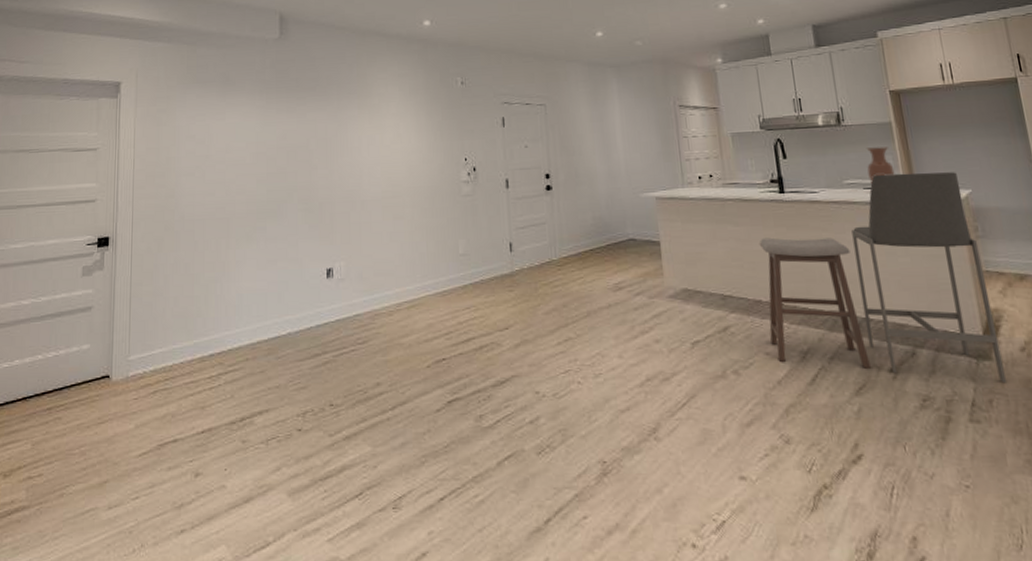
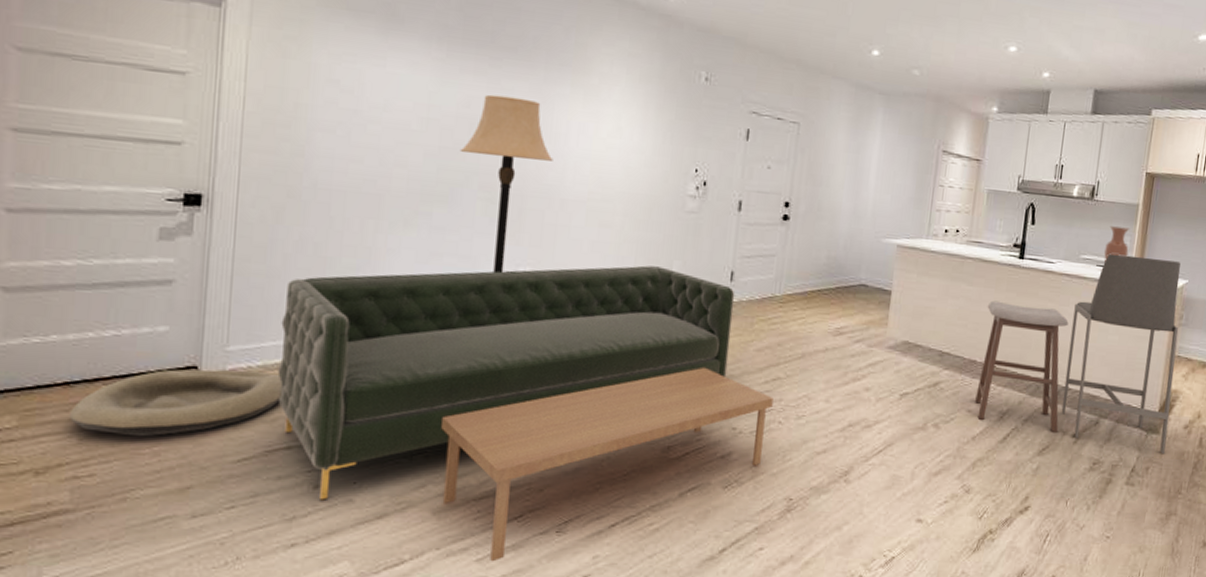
dog bed: none [26,375,168,439] -> present [70,369,283,437]
sofa: none [164,247,522,488] -> present [277,265,735,501]
lamp: none [282,124,352,271] -> present [460,94,553,274]
coffee table: none [288,336,569,542] -> present [441,368,774,562]

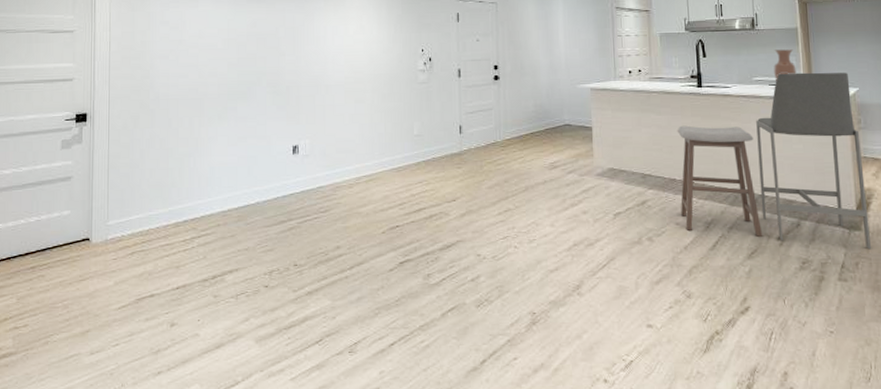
dog bed: present [70,369,283,437] -> none [11,238,145,294]
sofa: present [277,265,735,501] -> none [141,128,467,336]
coffee table: present [441,368,774,562] -> none [256,207,508,380]
lamp: present [460,94,553,274] -> none [252,15,317,148]

